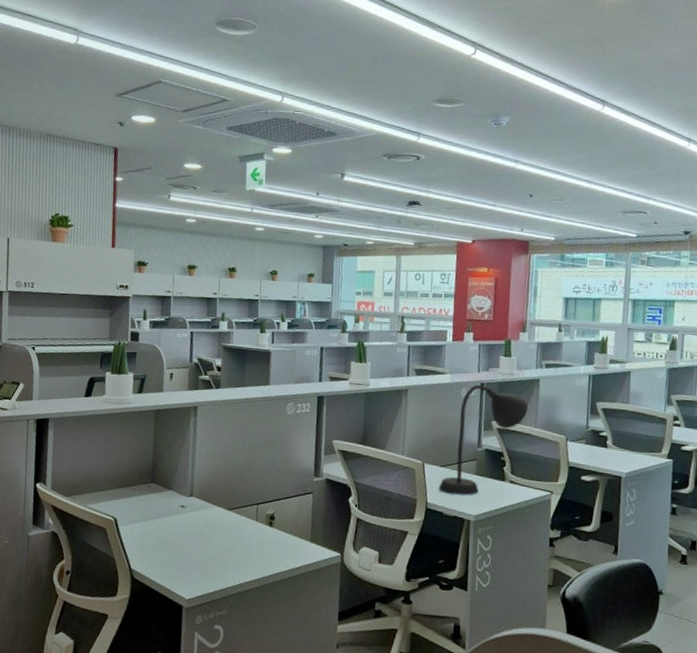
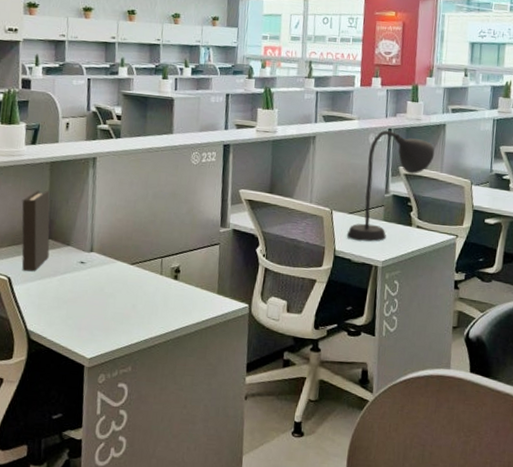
binder: none [127,436,154,514] -> present [21,190,50,272]

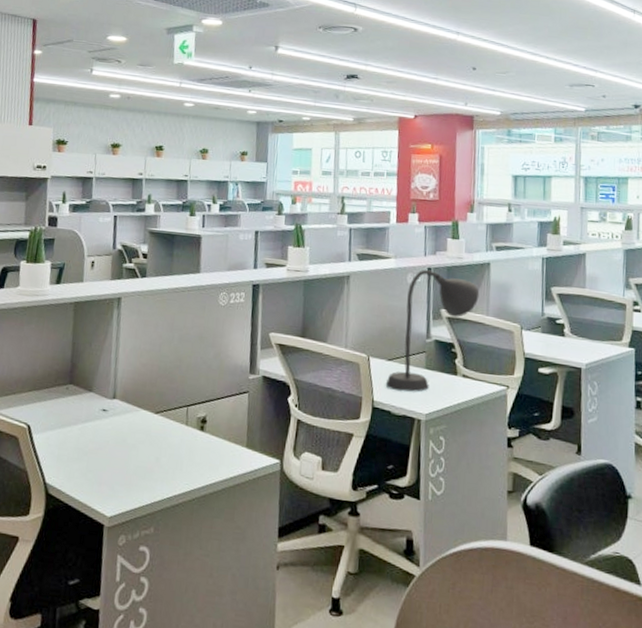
binder: present [21,190,50,272] -> none [42,332,73,420]

